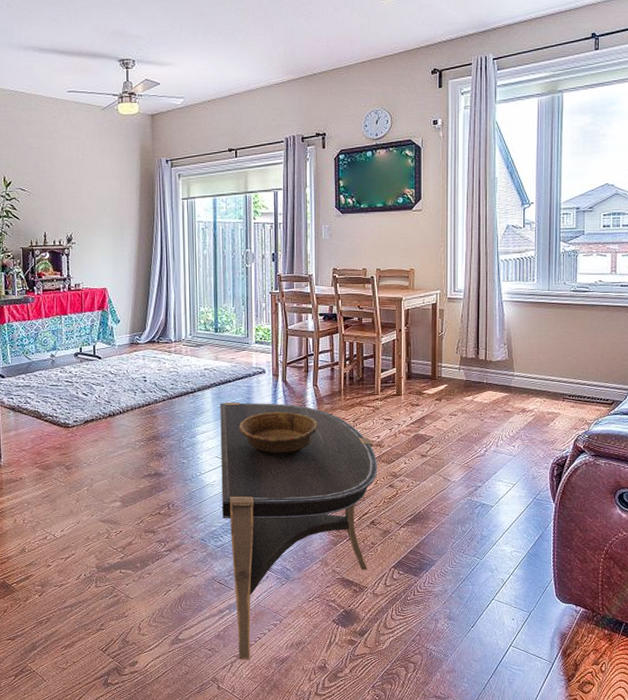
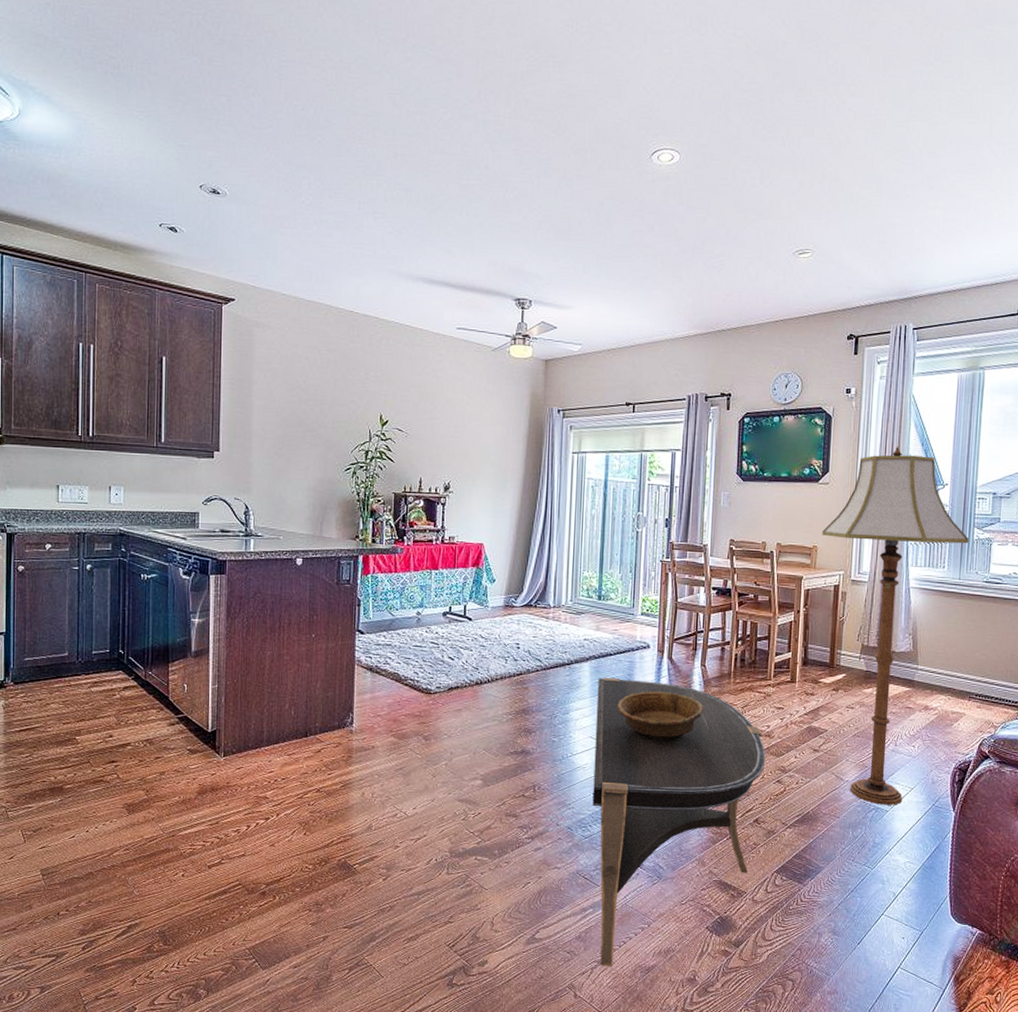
floor lamp: none [418,170,556,501] -> present [822,446,969,805]

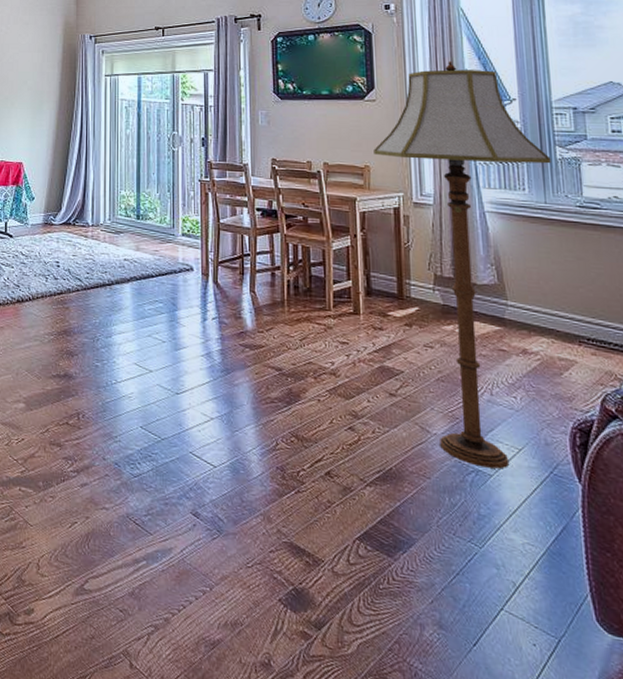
coffee table: present [592,677,766,967] -> none [140,299,333,635]
decorative bowl: present [617,691,705,740] -> none [162,317,258,373]

